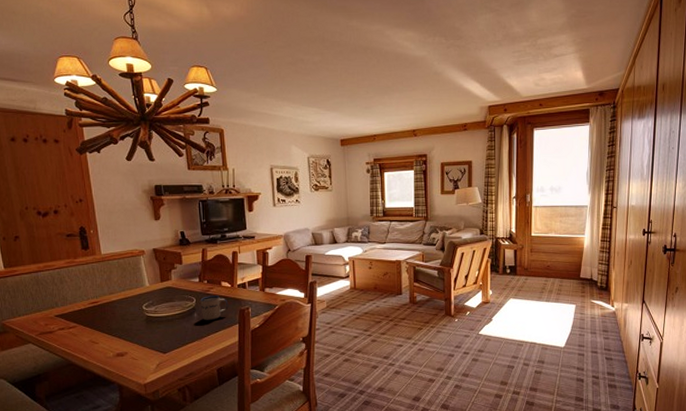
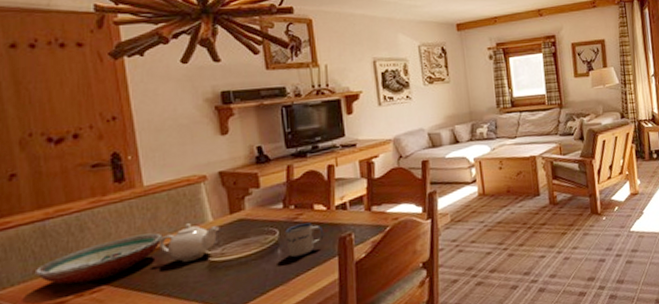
decorative bowl: none [33,290,115,320] -> present [34,233,163,284]
teapot: none [113,286,154,315] -> present [159,223,220,263]

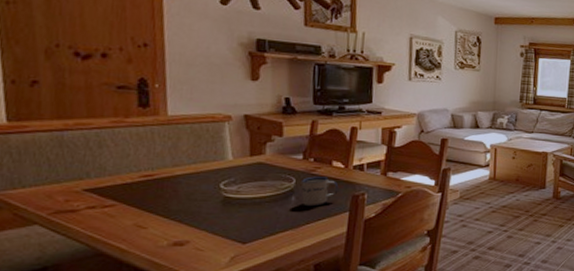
decorative bowl: present [34,233,163,284] -> none [47,160,181,196]
teapot: present [159,223,220,263] -> none [176,158,239,194]

